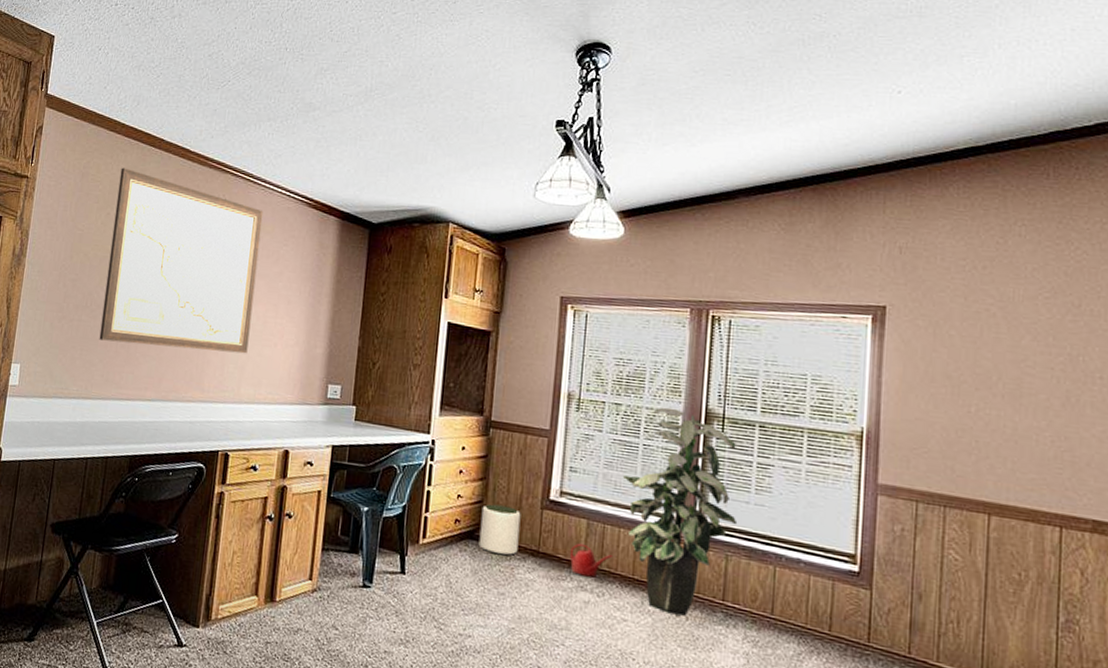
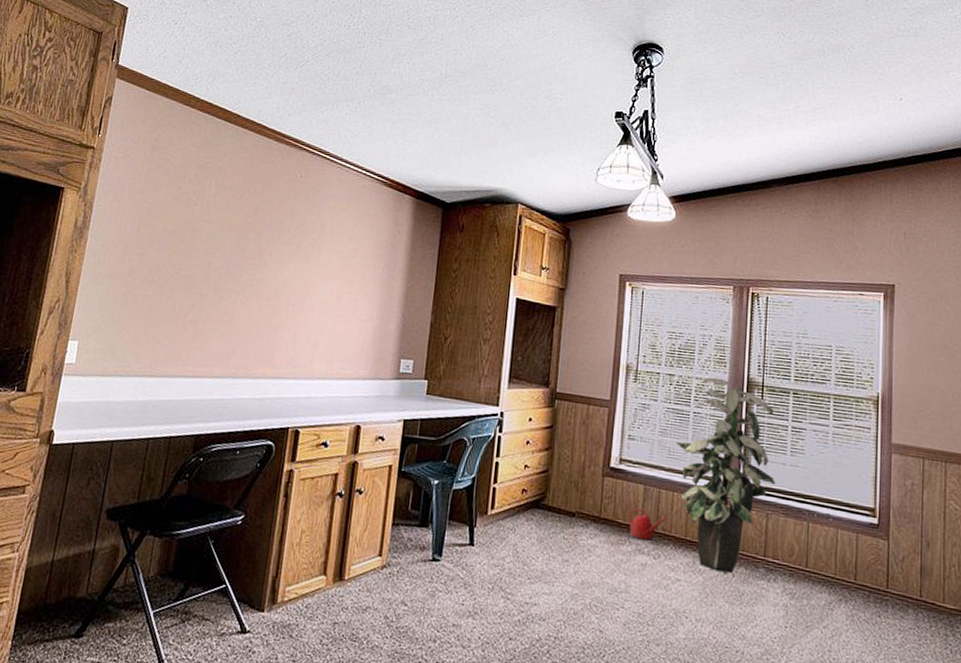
wall art: present [99,167,264,354] -> none [165,141,339,330]
plant pot: present [478,504,521,556] -> none [544,473,584,523]

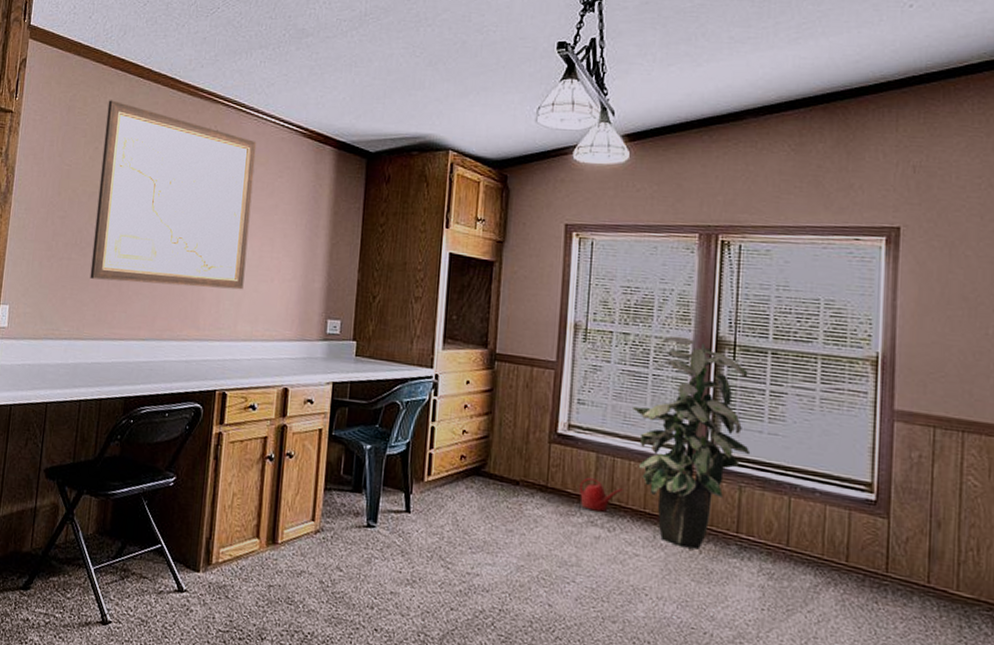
wall art: none [165,141,339,330] -> present [90,100,257,290]

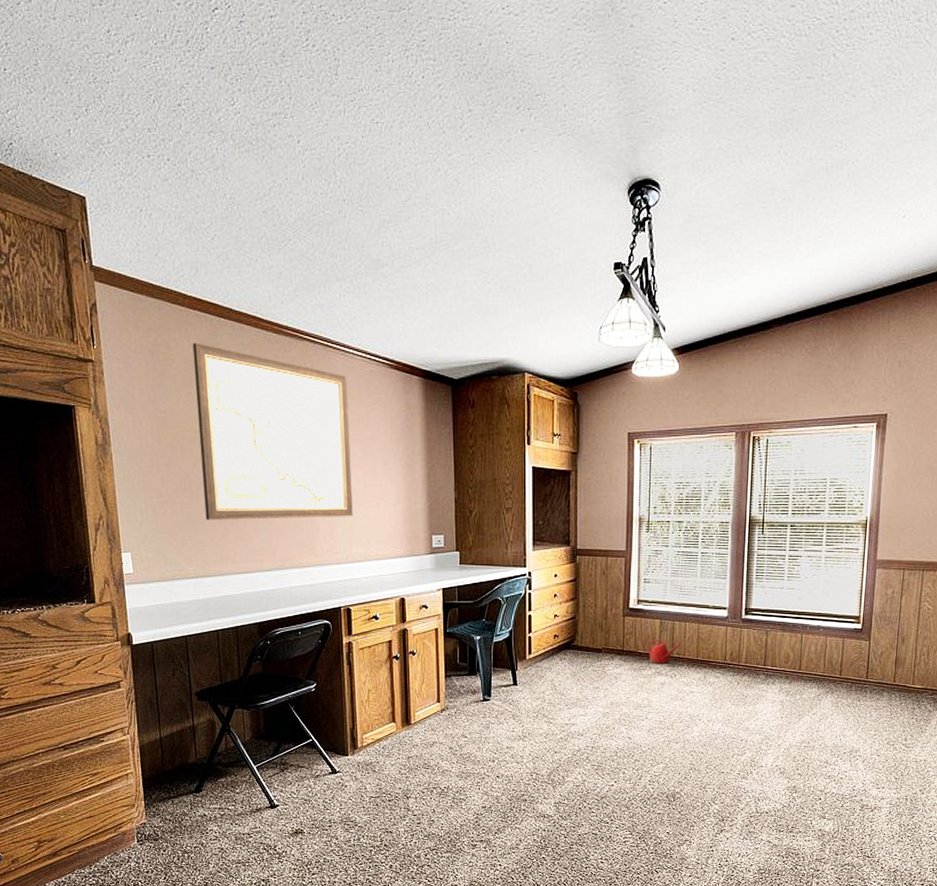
indoor plant: present [633,336,751,550] -> none [687,519,775,682]

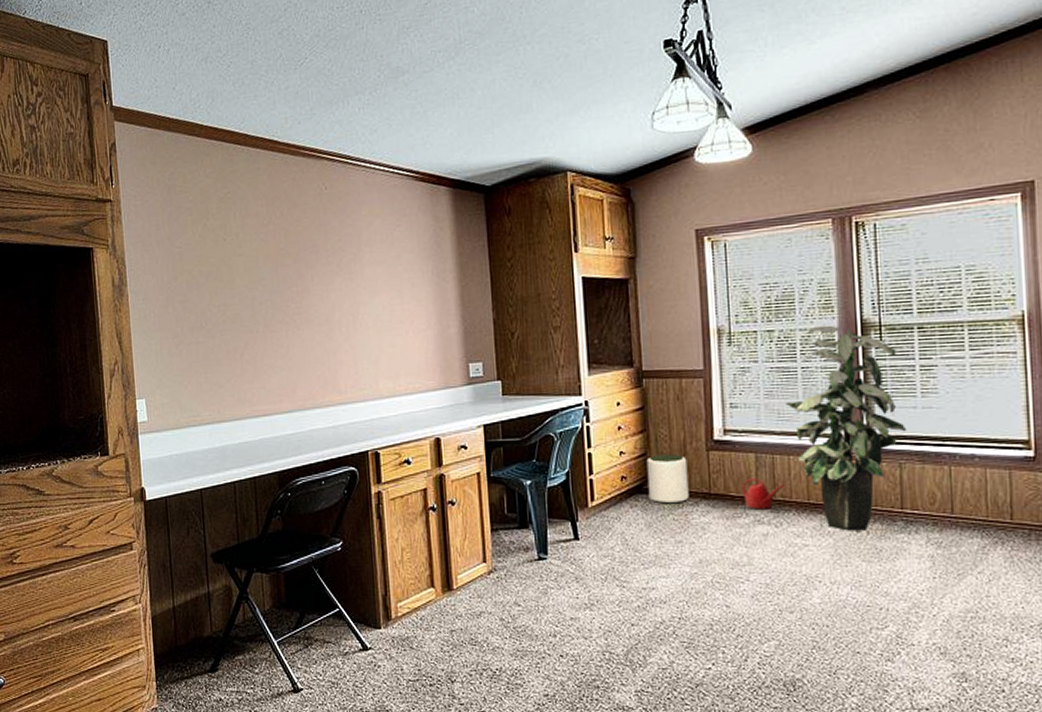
wall art: present [192,342,353,520] -> none [208,172,379,359]
plant pot: none [575,618,607,658] -> present [646,454,689,504]
indoor plant: none [687,519,775,682] -> present [786,325,907,531]

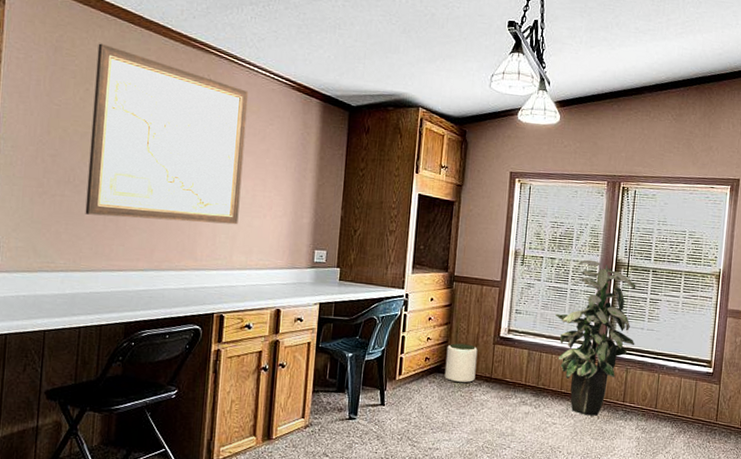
wall art: none [208,172,379,359] -> present [85,43,249,225]
watering can: present [741,477,787,510] -> none [514,368,548,394]

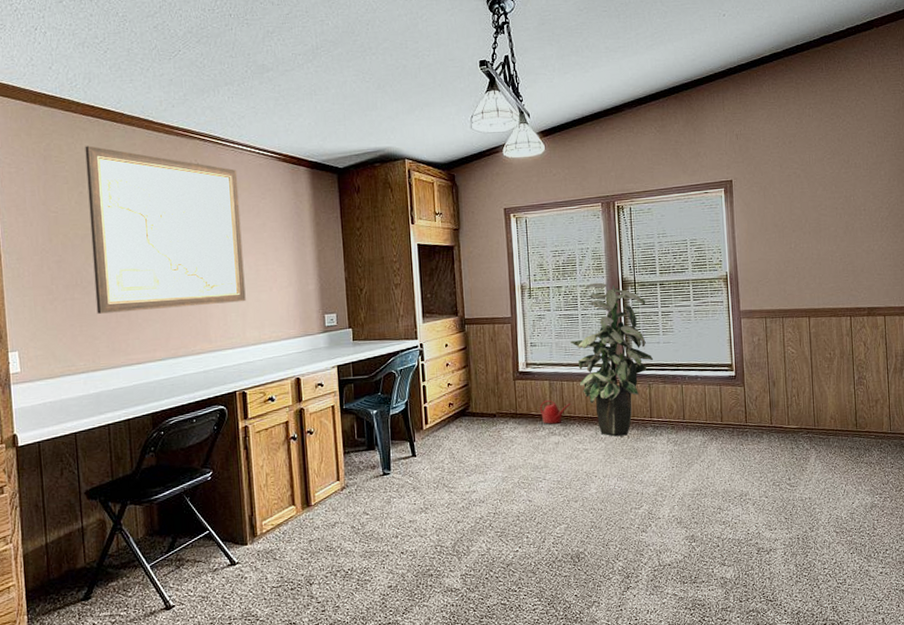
plant pot: present [444,343,478,383] -> none [468,384,501,424]
watering can: none [514,368,548,394] -> present [539,399,572,424]

